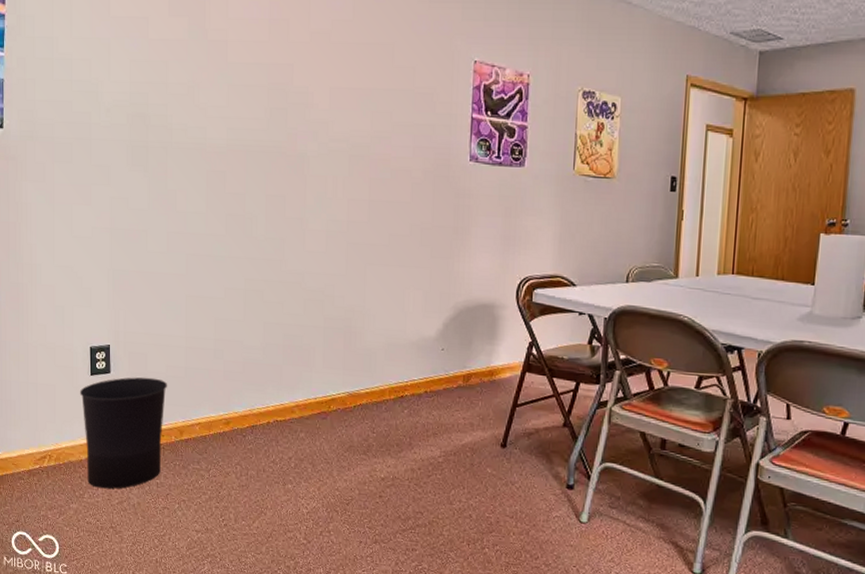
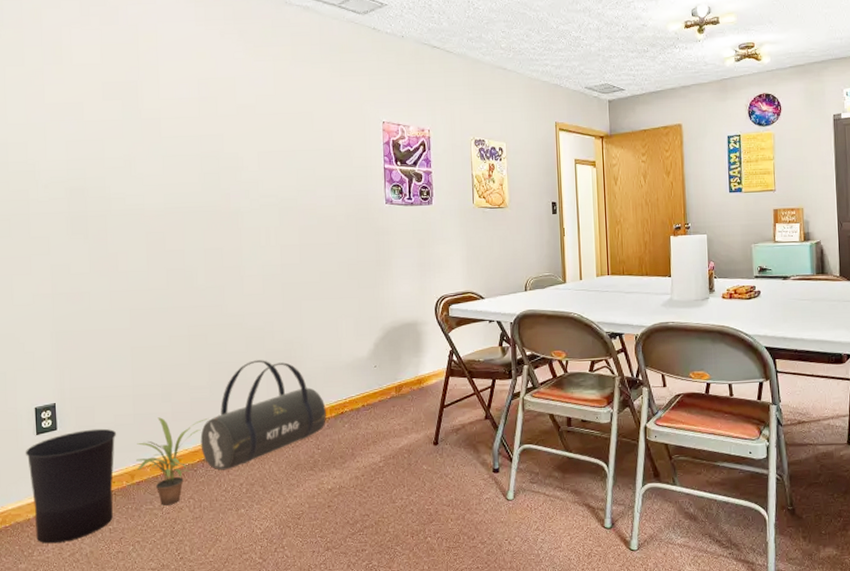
potted plant: none [186,374,261,469] -> present [136,417,209,506]
duffel bag: none [251,325,385,441] -> present [200,360,326,470]

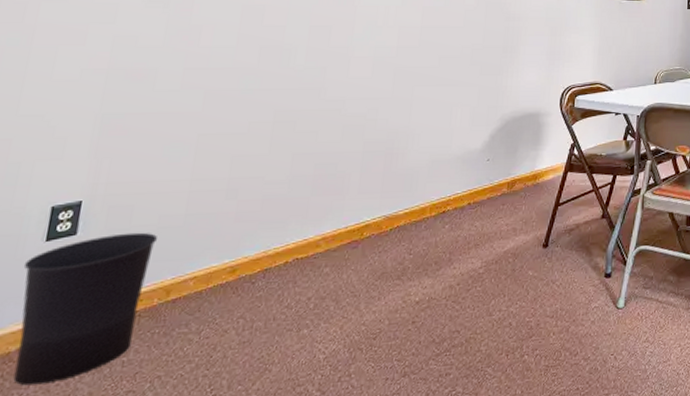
potted plant: present [136,417,209,506] -> none [177,218,282,328]
duffel bag: present [200,360,326,470] -> none [265,151,426,282]

